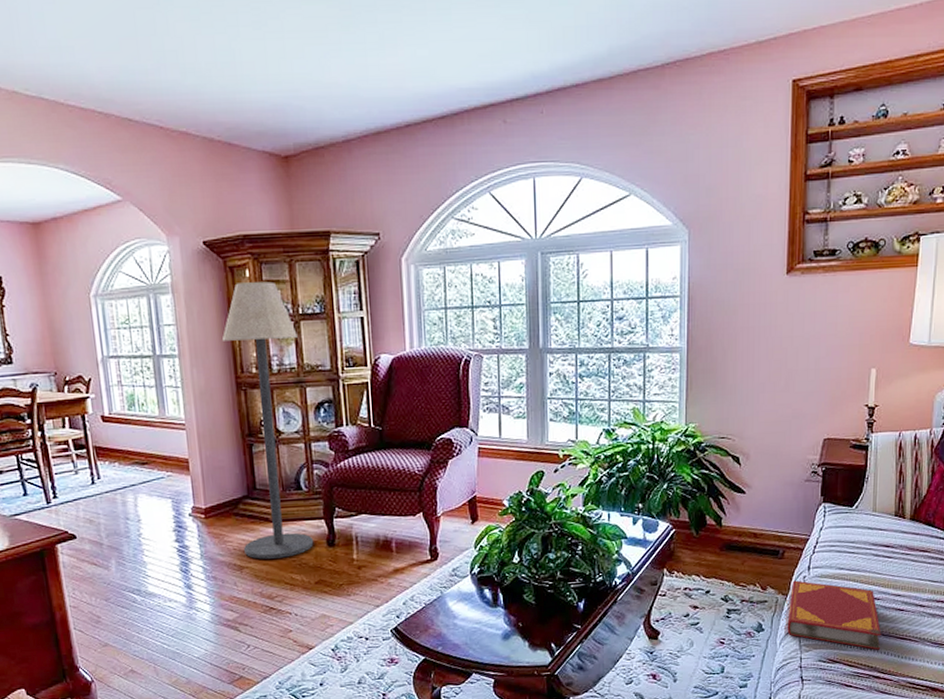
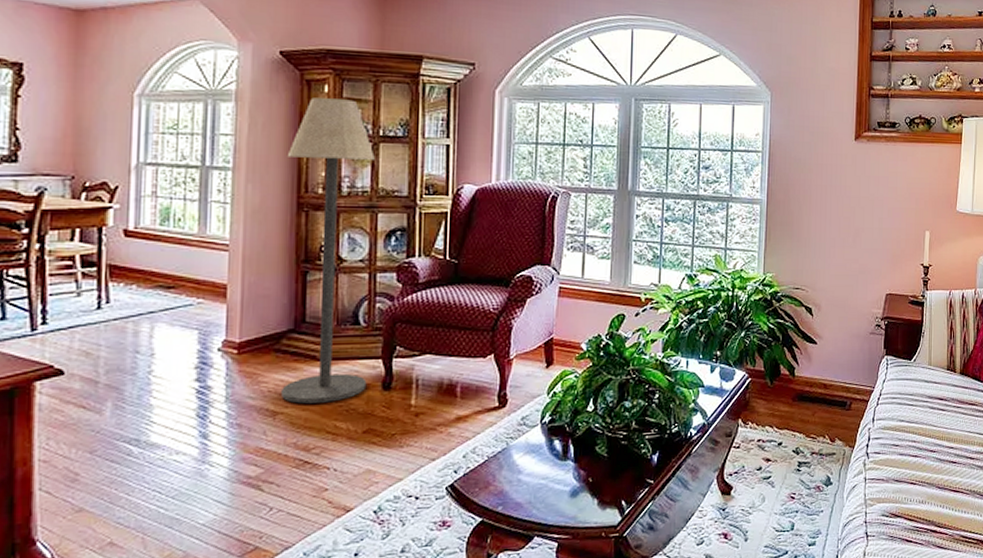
hardback book: present [787,580,882,650] -> none [853,432,938,503]

